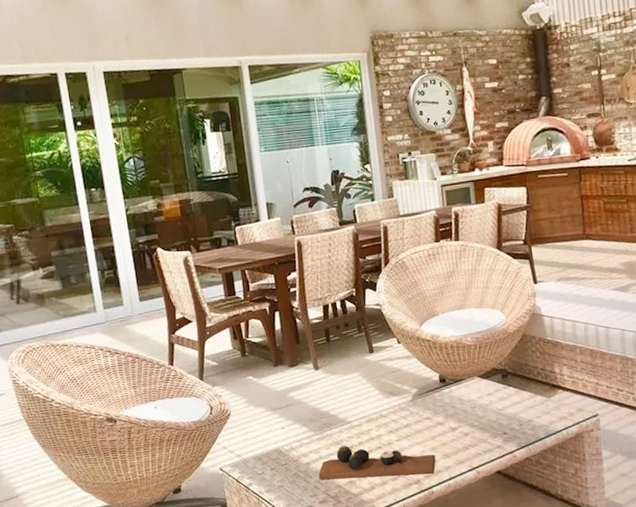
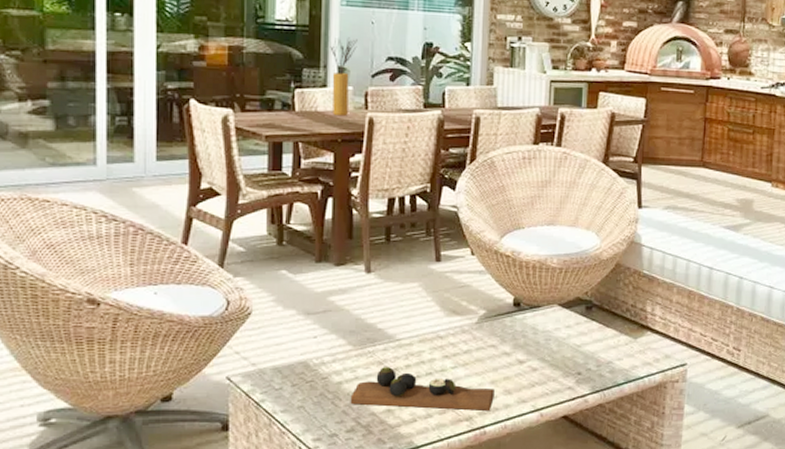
vase: none [257,177,280,244] -> present [330,37,358,117]

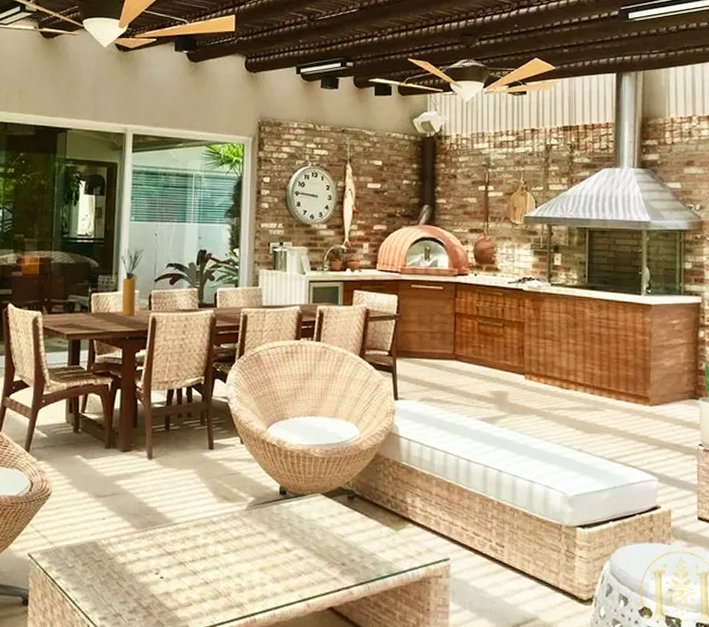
decorative tray: present [350,366,495,411] -> none [133,549,263,598]

